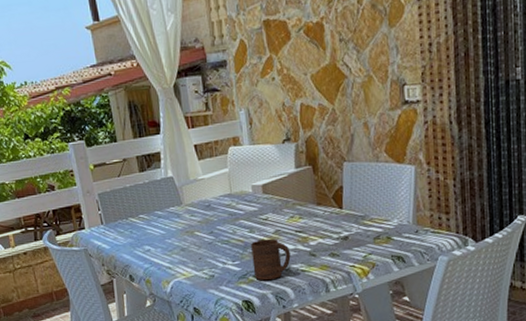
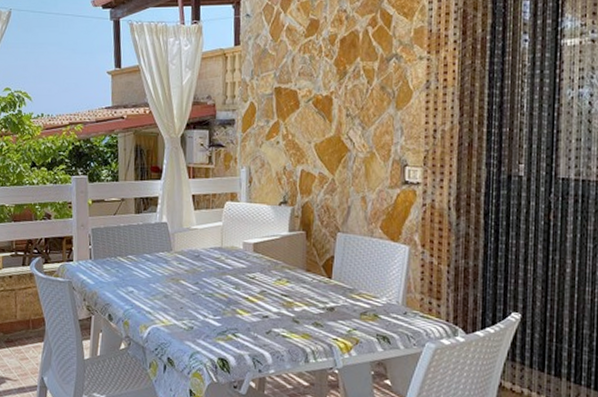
cup: present [251,238,291,281] -> none [233,297,274,341]

